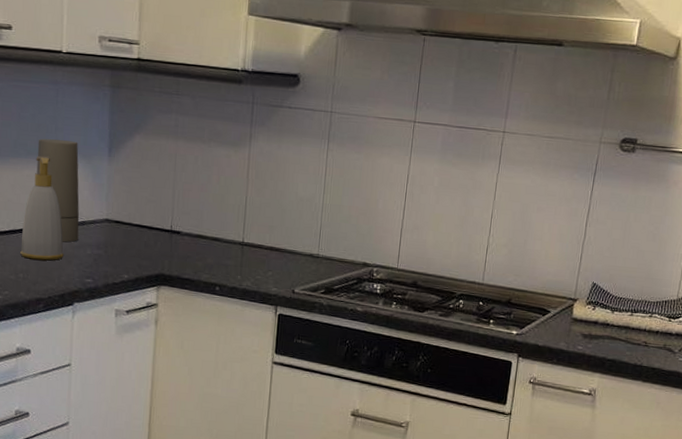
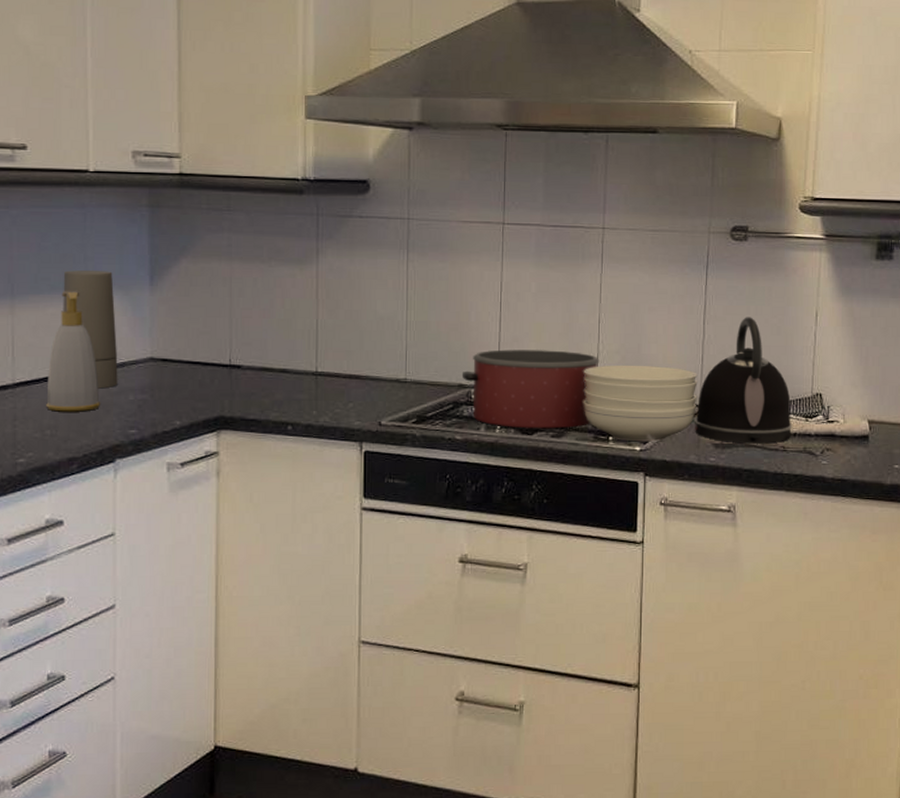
cooking pot: none [366,235,489,309] -> present [461,349,599,429]
bowl: none [470,256,575,328] -> present [583,365,698,442]
kettle: none [567,222,657,338] -> present [694,317,793,444]

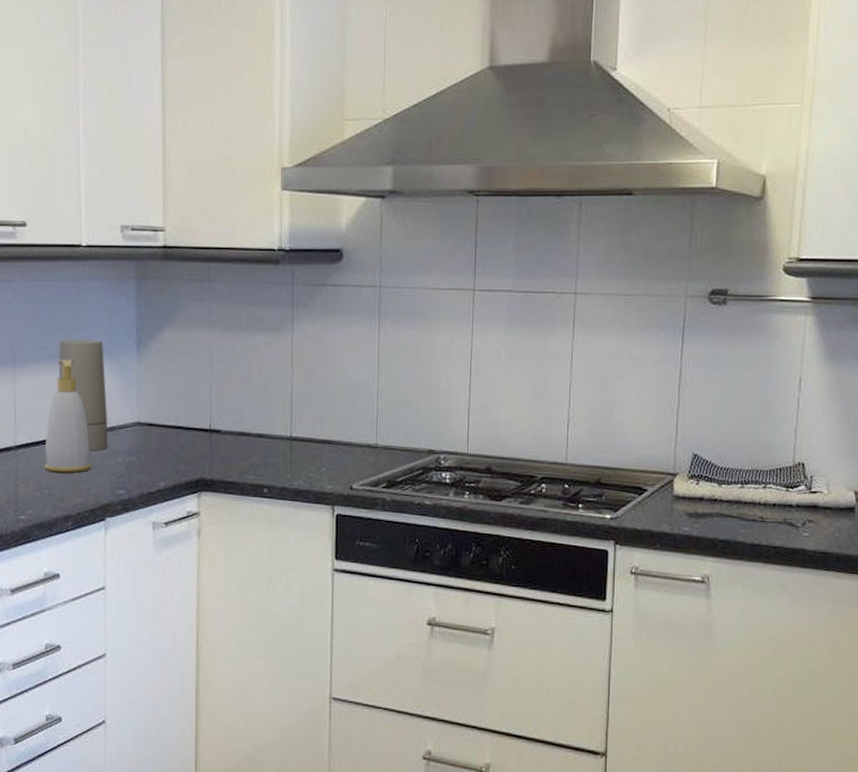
cooking pot: present [461,349,599,429] -> none [431,416,570,496]
bowl: present [583,365,698,442] -> none [552,431,672,510]
kettle: present [694,317,793,444] -> none [667,383,773,514]

